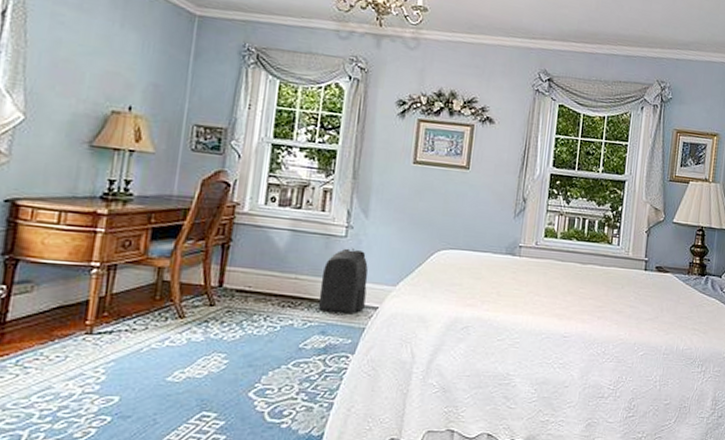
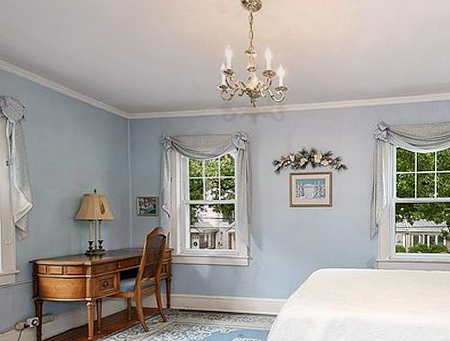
backpack: present [318,247,368,315] -> none [235,273,268,321]

